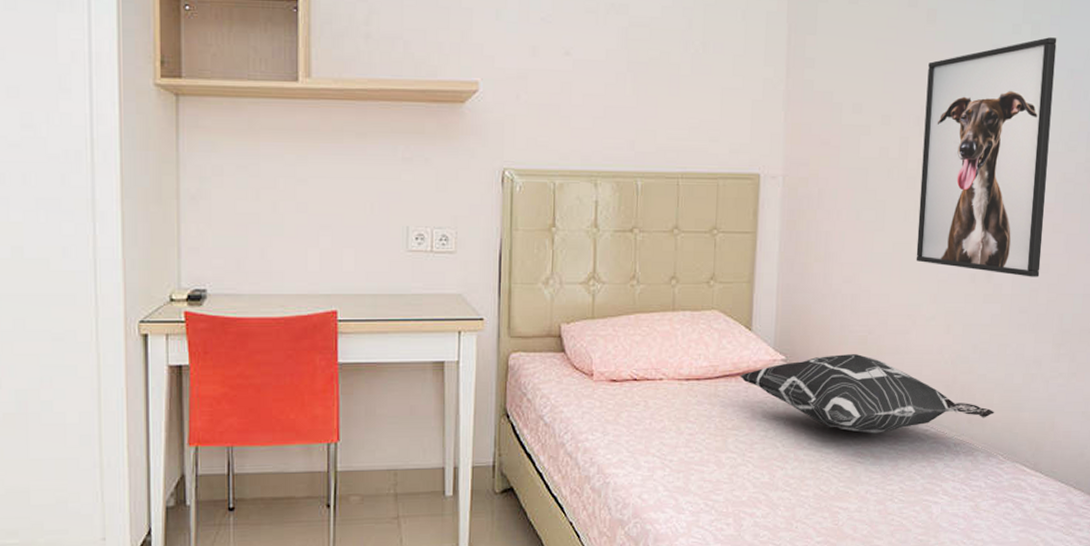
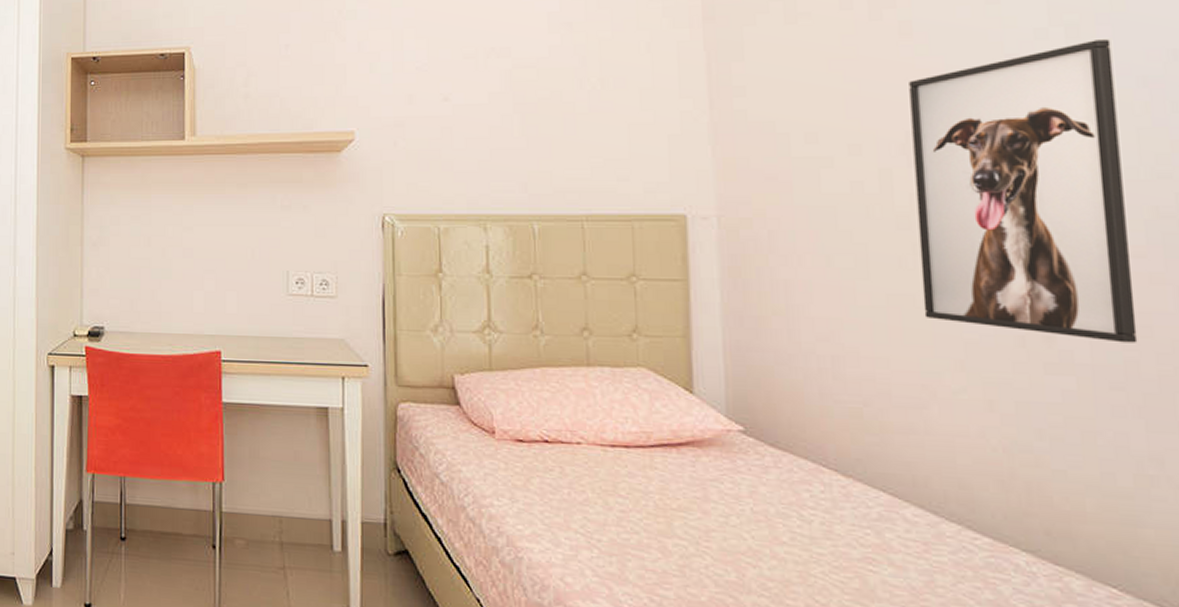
decorative pillow: present [739,354,994,434] -> none [681,429,1090,536]

